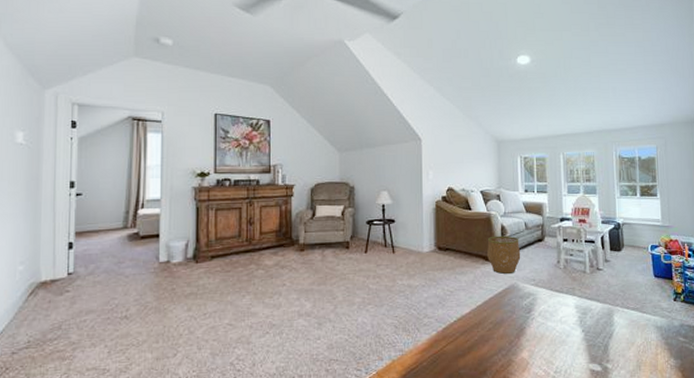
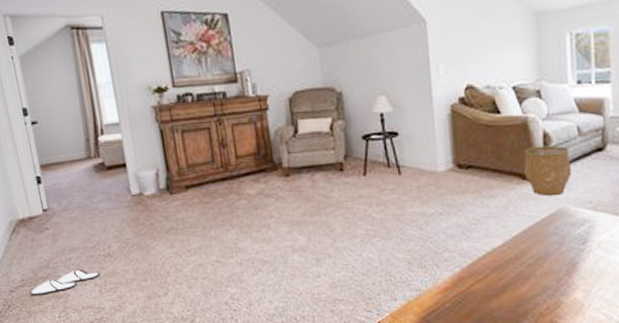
slippers: none [33,330,113,358] -> present [29,269,101,296]

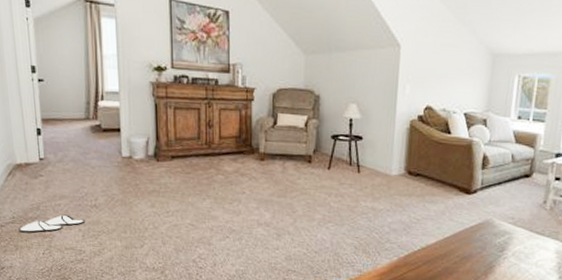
basket: present [523,145,572,196] -> none [462,165,503,208]

